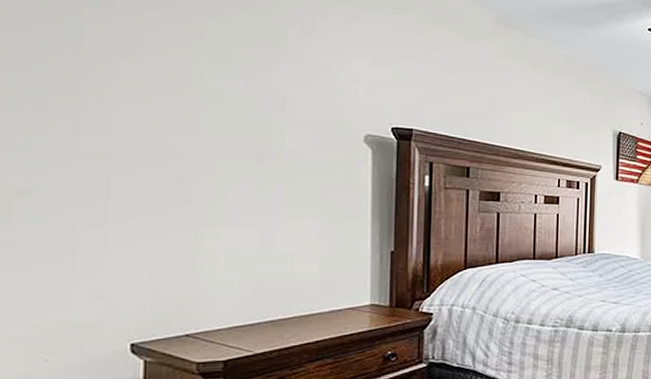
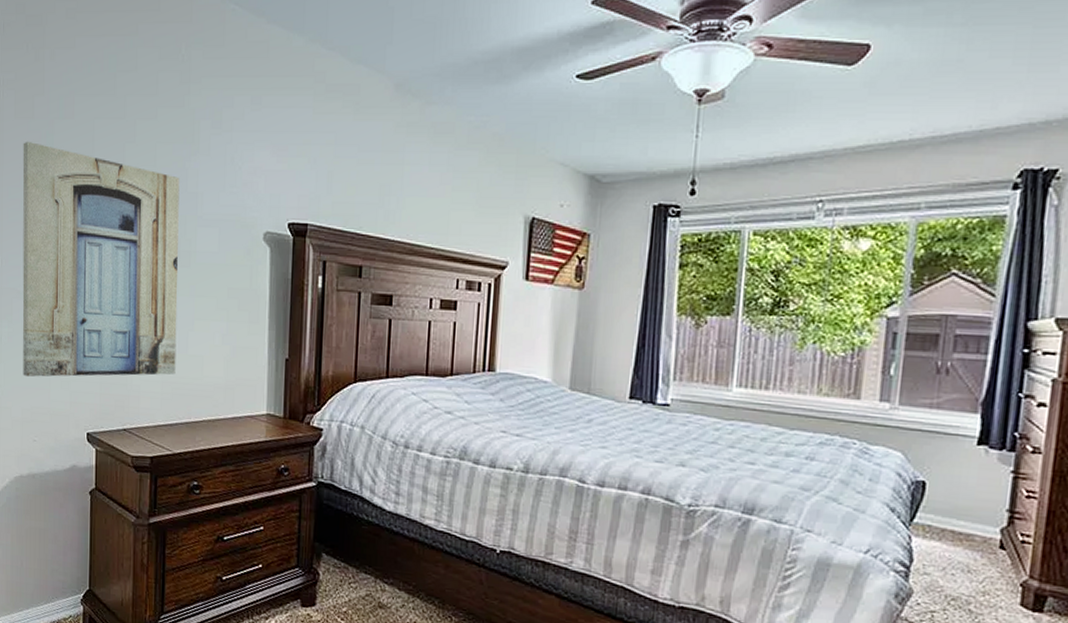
wall art: none [28,24,262,287] -> present [22,141,180,377]

